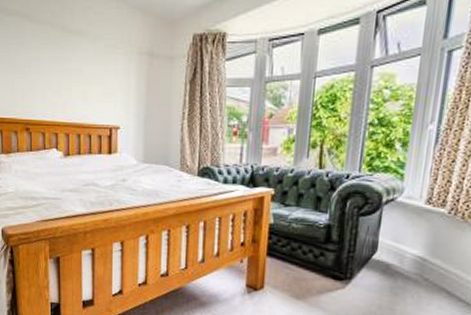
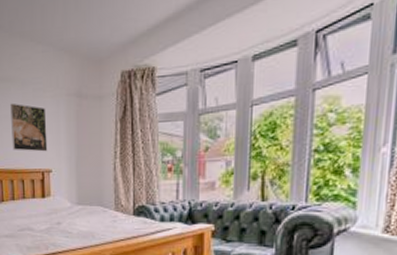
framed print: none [81,57,117,108] -> present [10,103,48,152]

